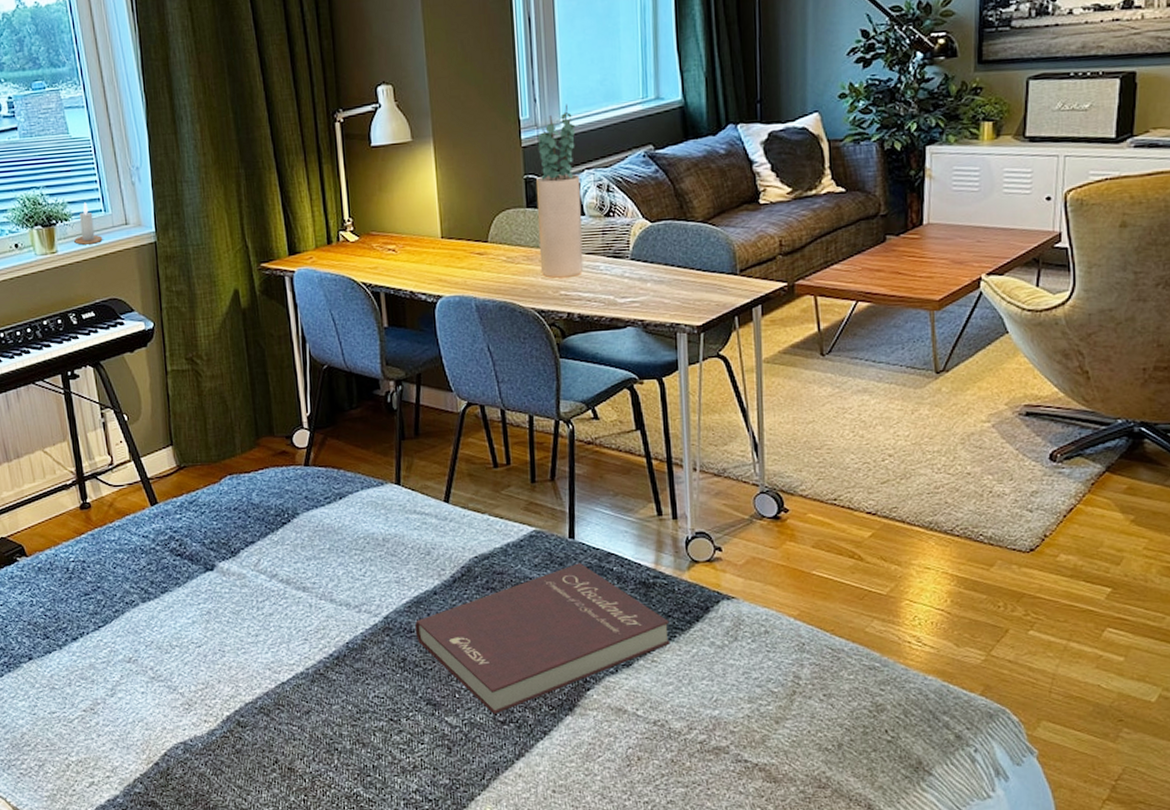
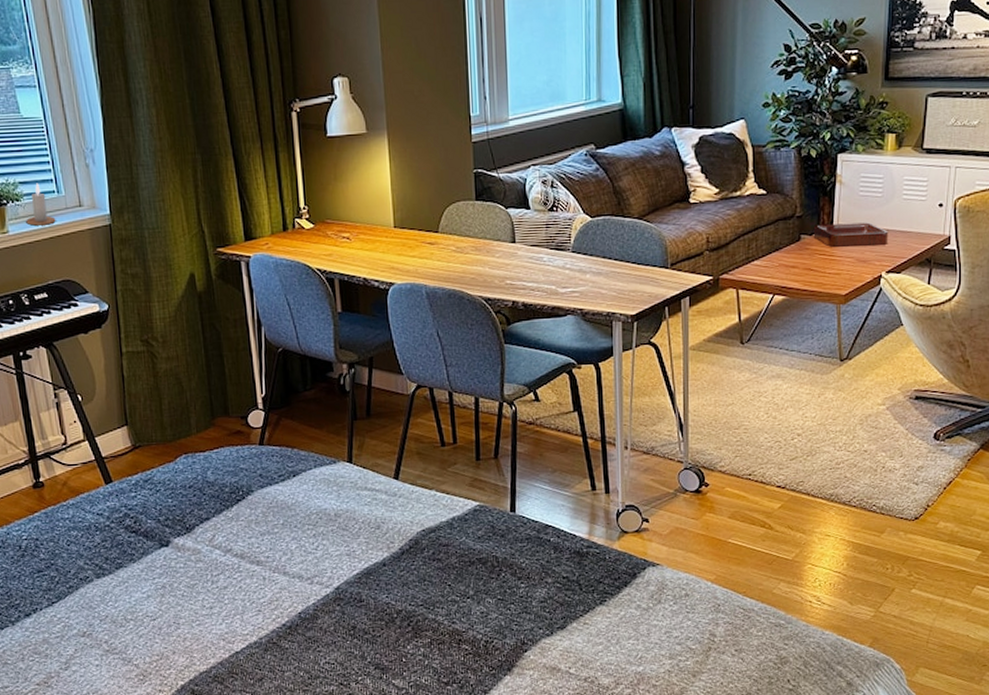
book: present [414,563,671,714] -> none [364,534,601,676]
vase: present [535,104,584,278] -> none [484,102,528,268]
decorative tray: none [900,220,988,249] -> present [813,222,888,248]

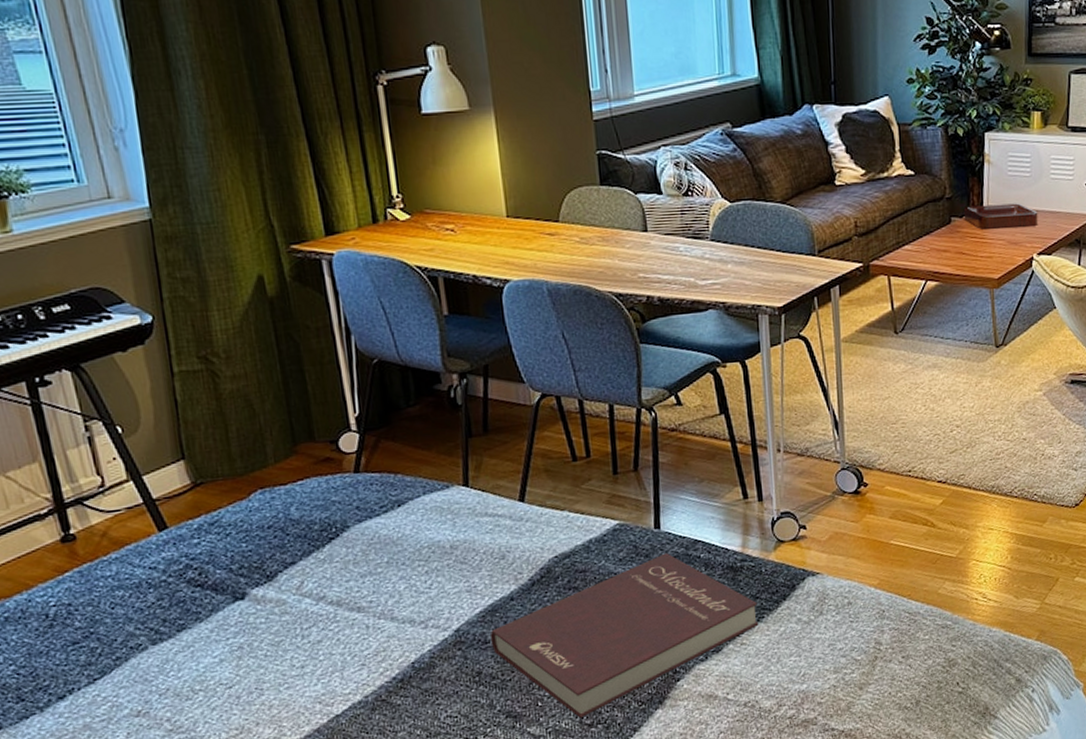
candle: present [26,183,56,226] -> none [36,170,77,223]
book: none [364,534,601,676] -> present [490,553,759,718]

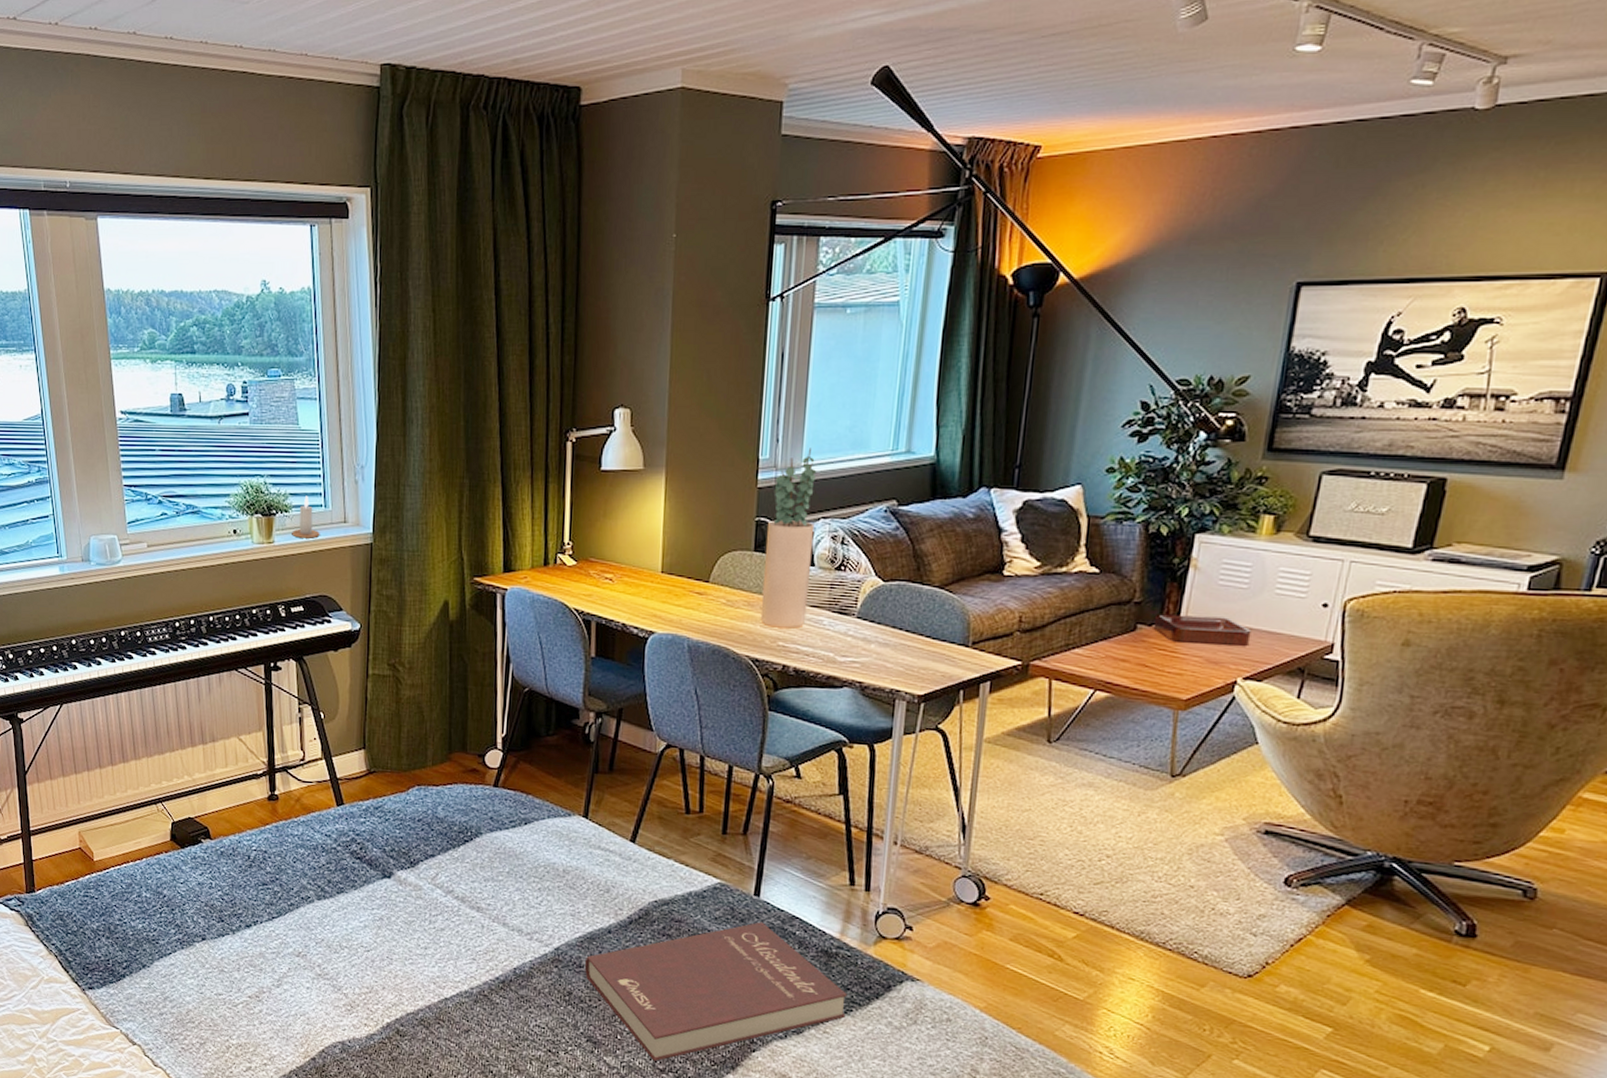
candle: none [36,170,77,223] -> present [292,495,320,539]
vase: none [609,76,663,260] -> present [760,448,817,629]

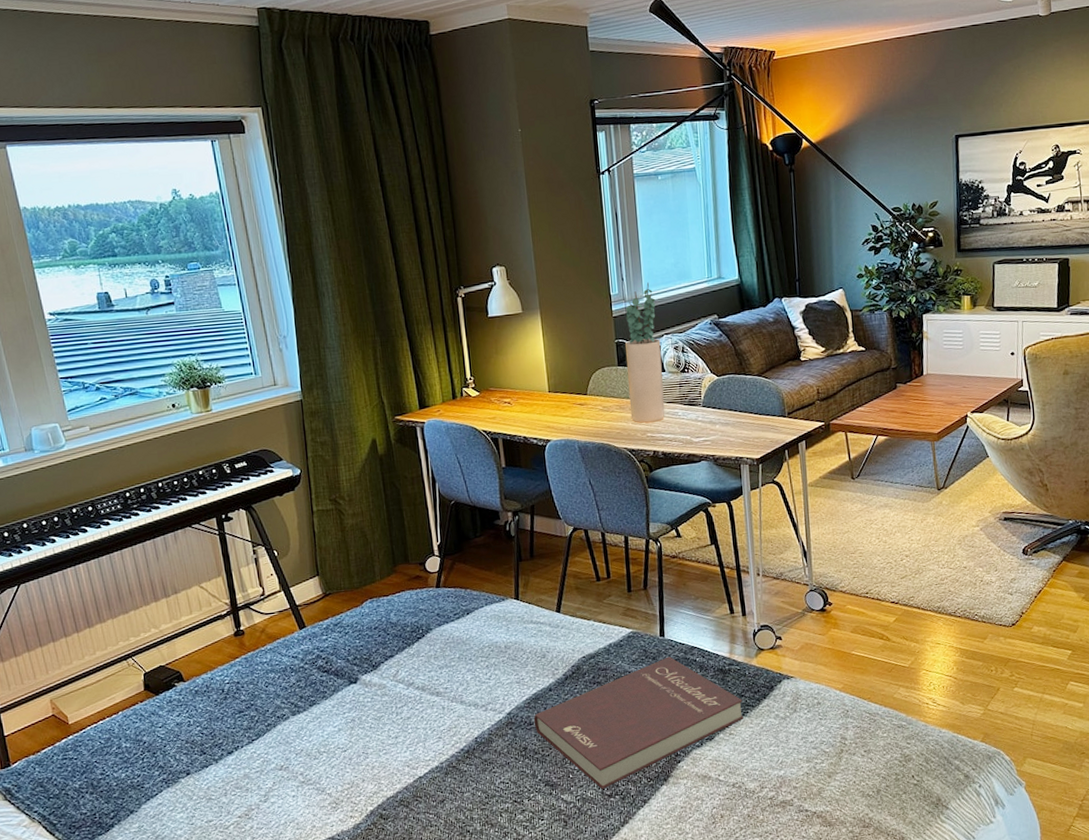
candle: present [292,495,320,539] -> none [227,366,254,404]
decorative tray: present [1153,614,1252,646] -> none [907,371,971,394]

